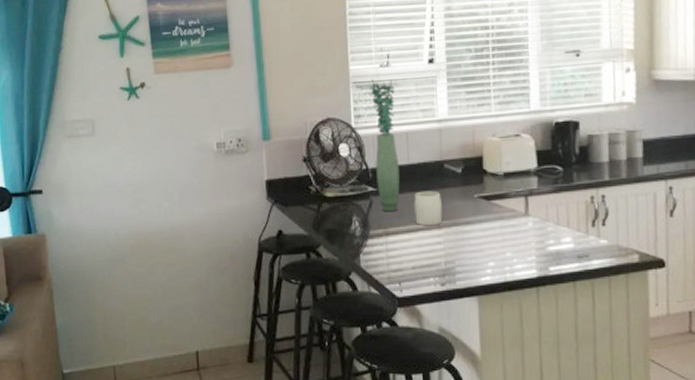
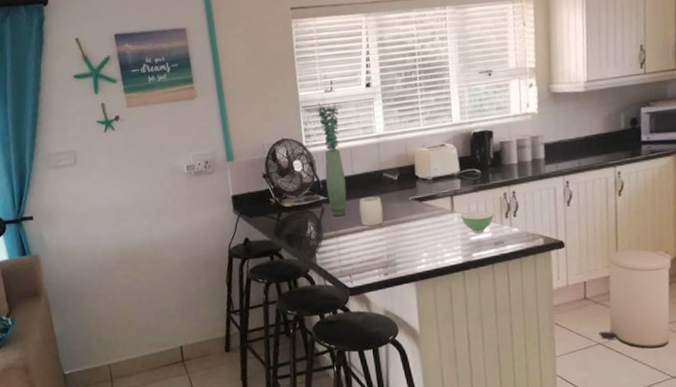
bowl: none [536,215,578,244] -> present [460,210,494,234]

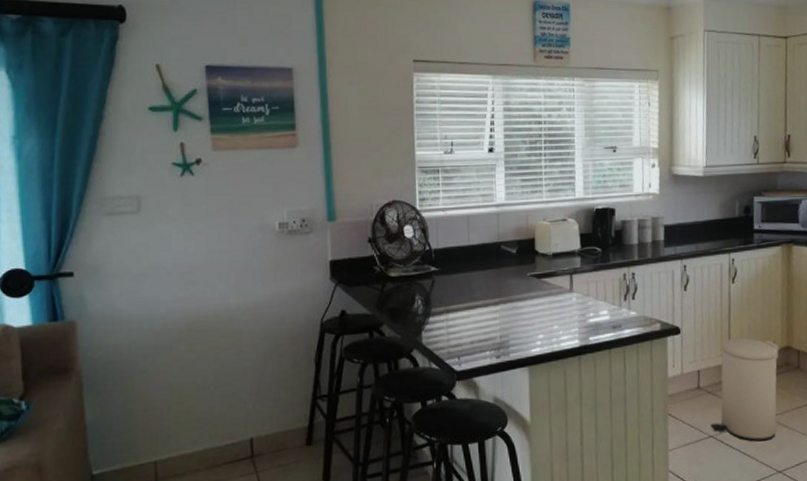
vase: present [317,102,347,217] -> none [434,164,461,291]
mug: present [359,196,384,227] -> none [473,270,499,303]
bowl: present [460,210,494,234] -> none [579,291,613,316]

